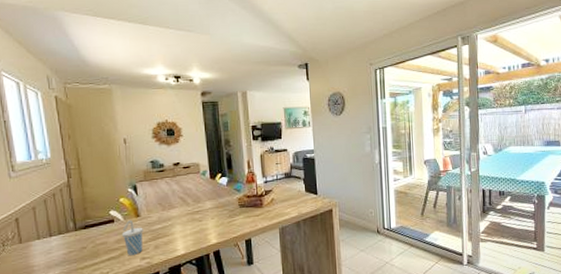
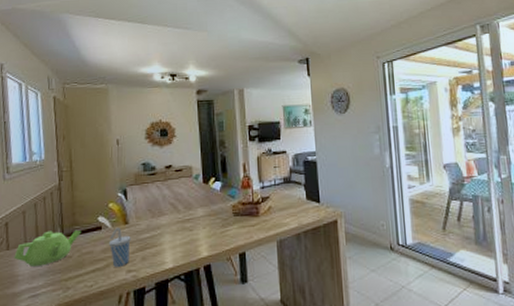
teapot: none [27,223,95,258] -> present [14,229,82,266]

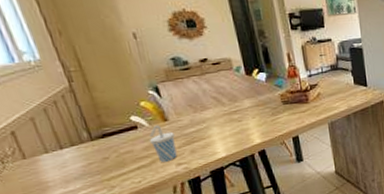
teapot: present [14,229,82,266] -> none [34,131,115,172]

